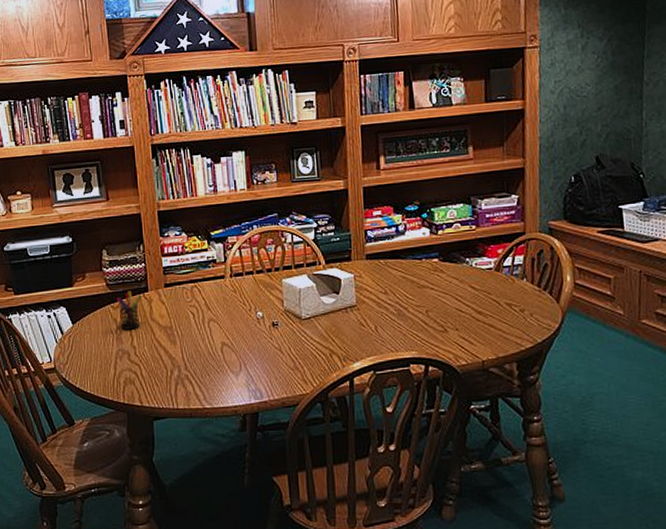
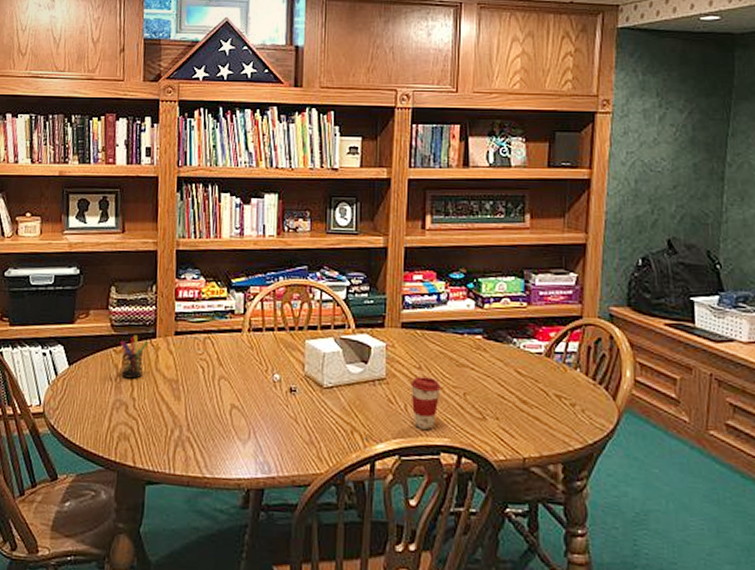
coffee cup: none [378,300,406,346] -> present [410,376,441,429]

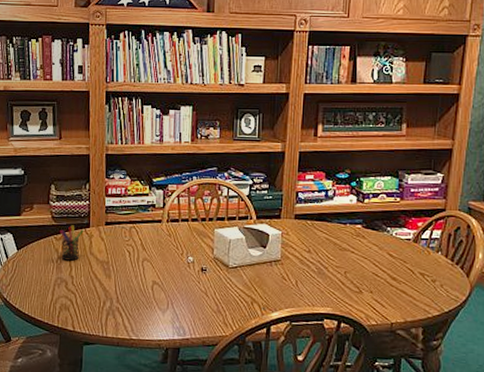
coffee cup: present [410,376,441,429] -> none [301,258,326,301]

